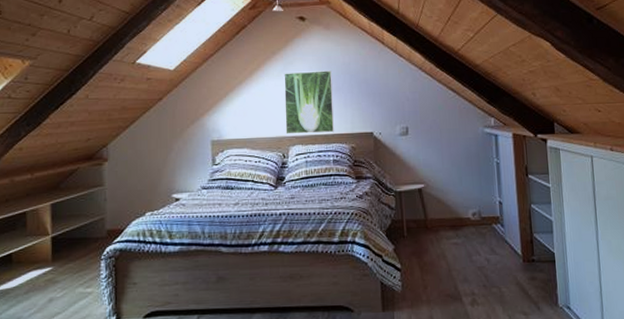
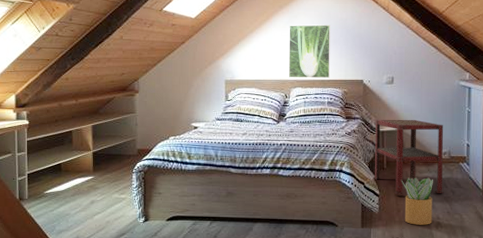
side table: none [391,175,478,268] -> present [375,119,444,195]
potted plant: none [425,244,467,304] -> present [401,177,434,225]

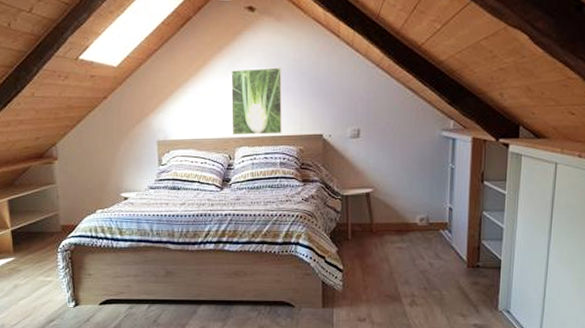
side table: present [375,119,444,195] -> none [338,180,420,269]
potted plant: present [401,177,434,225] -> none [368,248,408,304]

